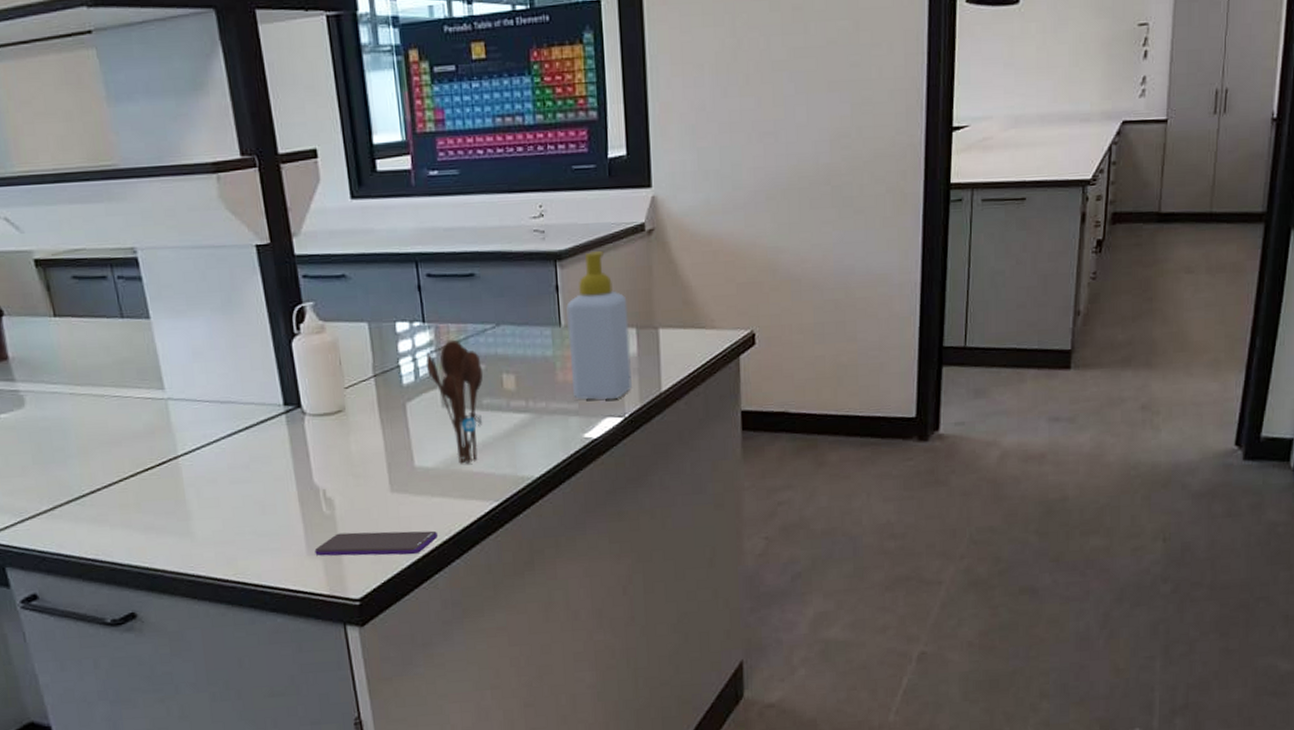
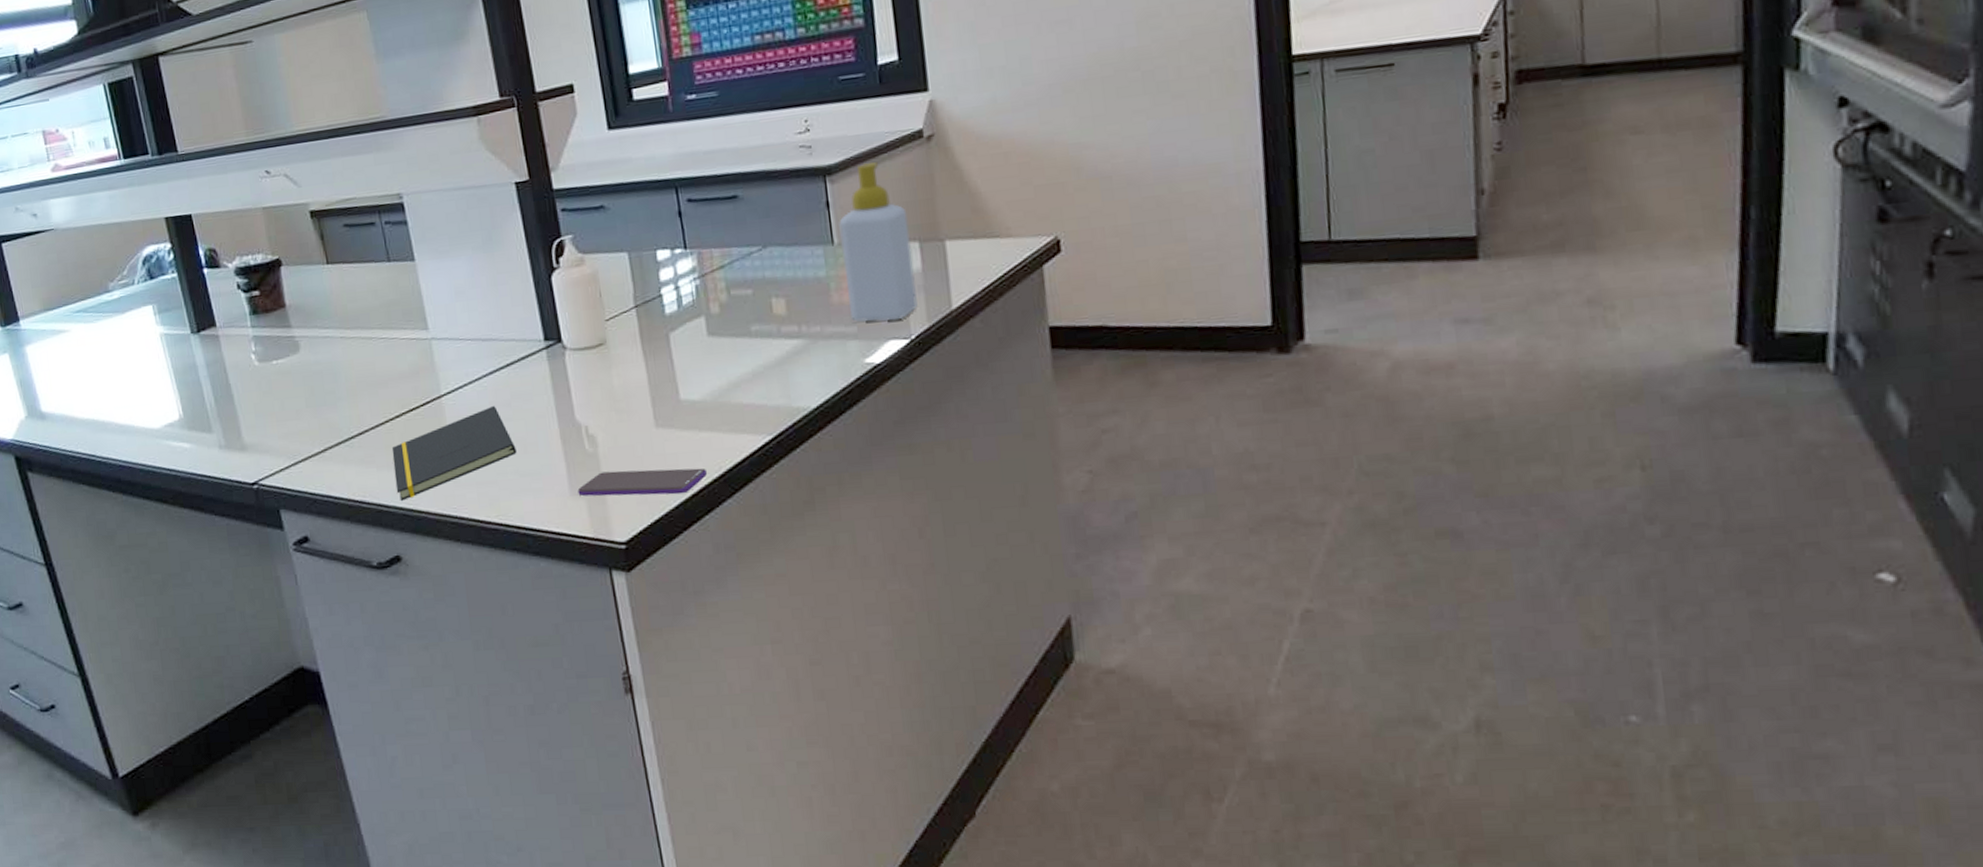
notepad: none [125,468,255,559] -> present [391,406,517,501]
utensil holder: present [425,339,483,464] -> none [688,264,751,396]

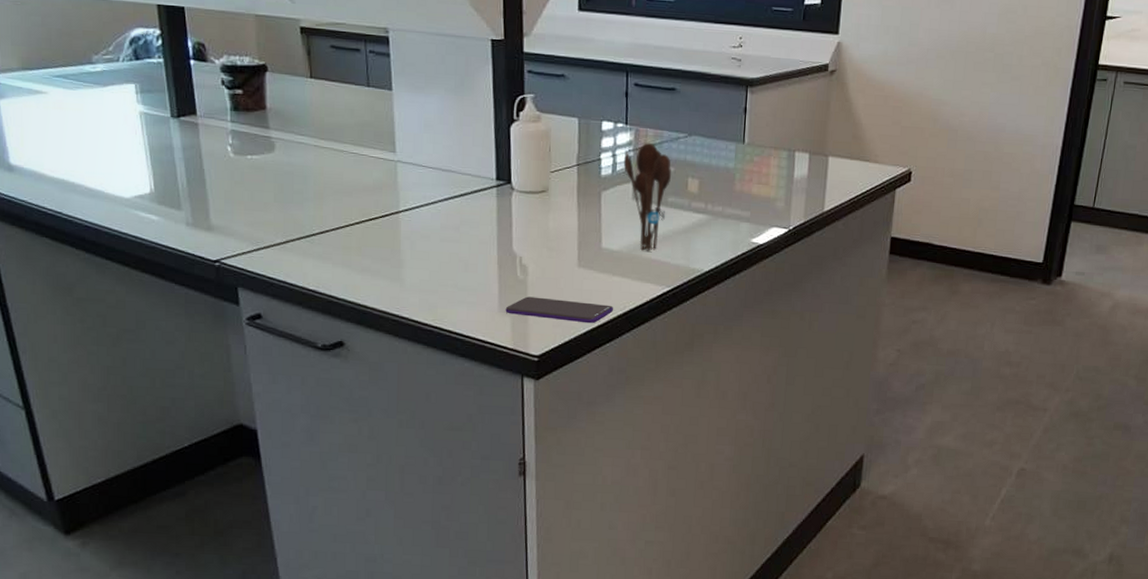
notepad: present [391,406,517,501] -> none [347,228,458,296]
utensil holder: none [688,264,751,396] -> present [623,142,671,251]
soap bottle: present [839,162,918,322] -> none [747,83,804,212]

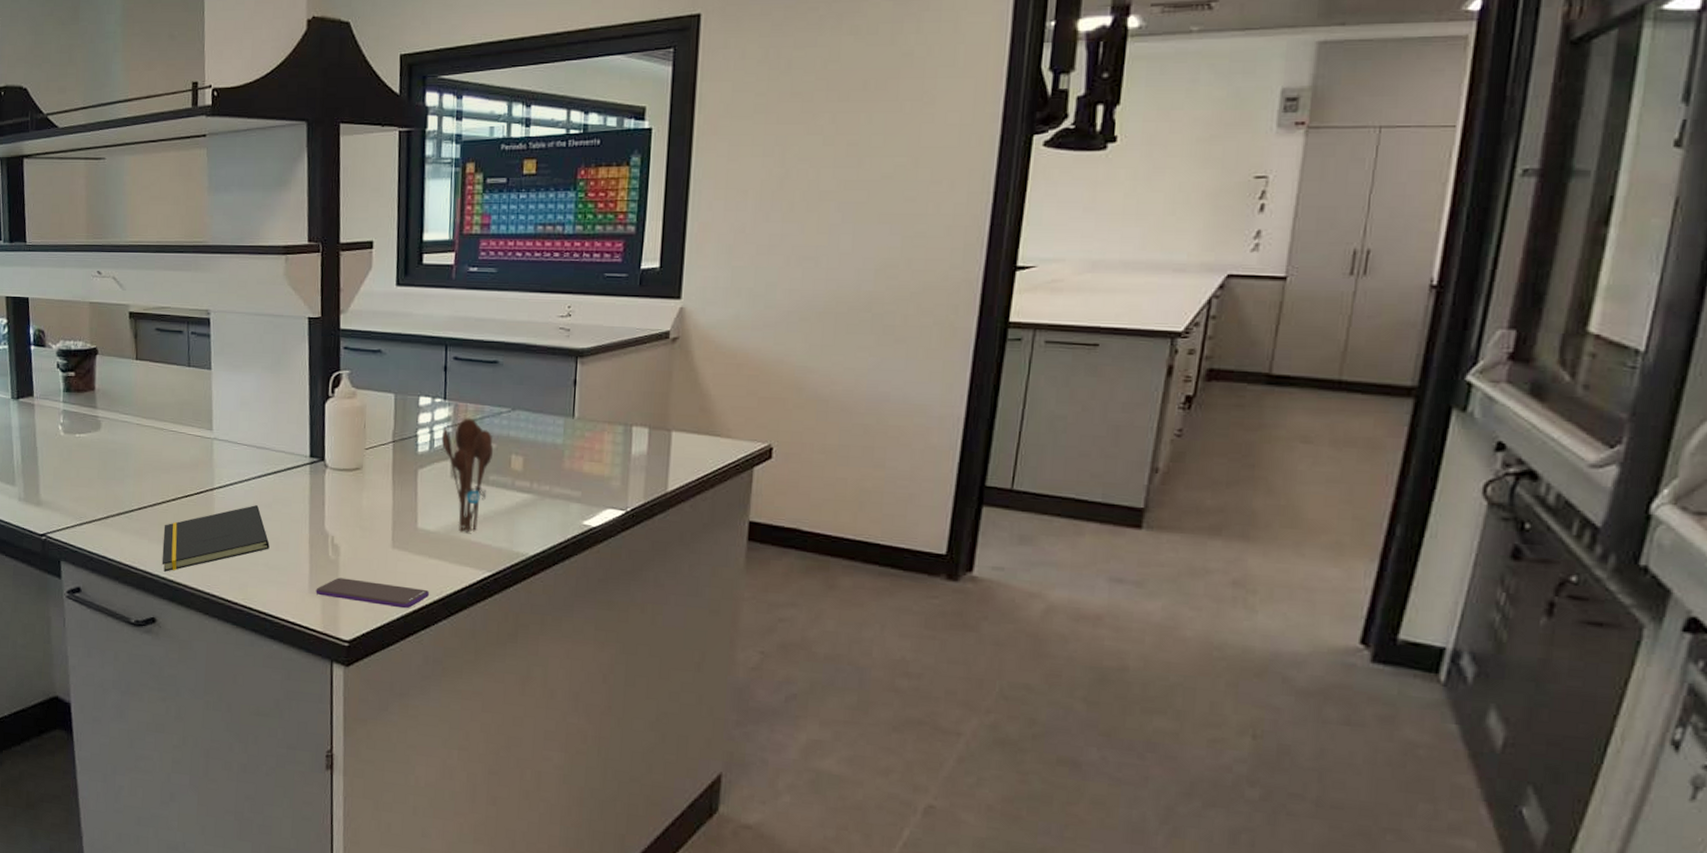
notepad: none [347,228,458,296] -> present [161,505,270,572]

